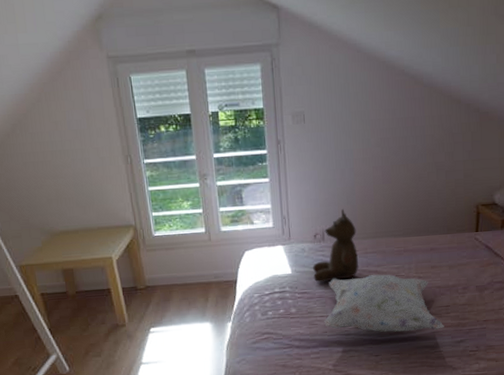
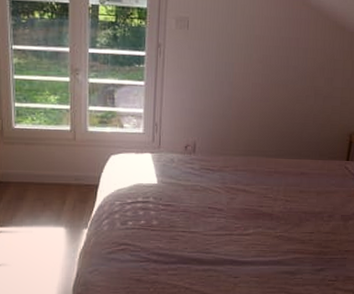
teddy bear: present [313,209,358,283] -> none [180,122,229,196]
decorative pillow: present [323,274,444,333] -> none [185,193,306,257]

